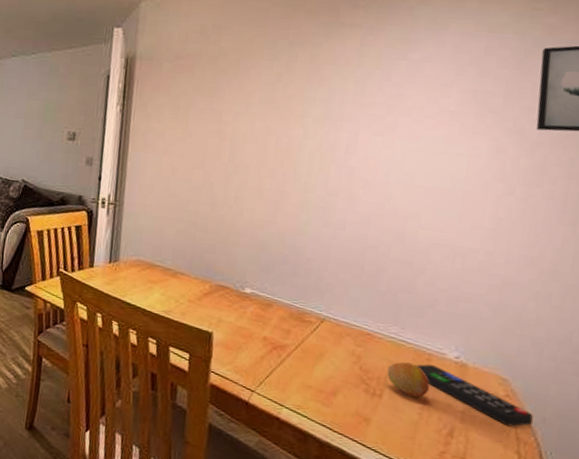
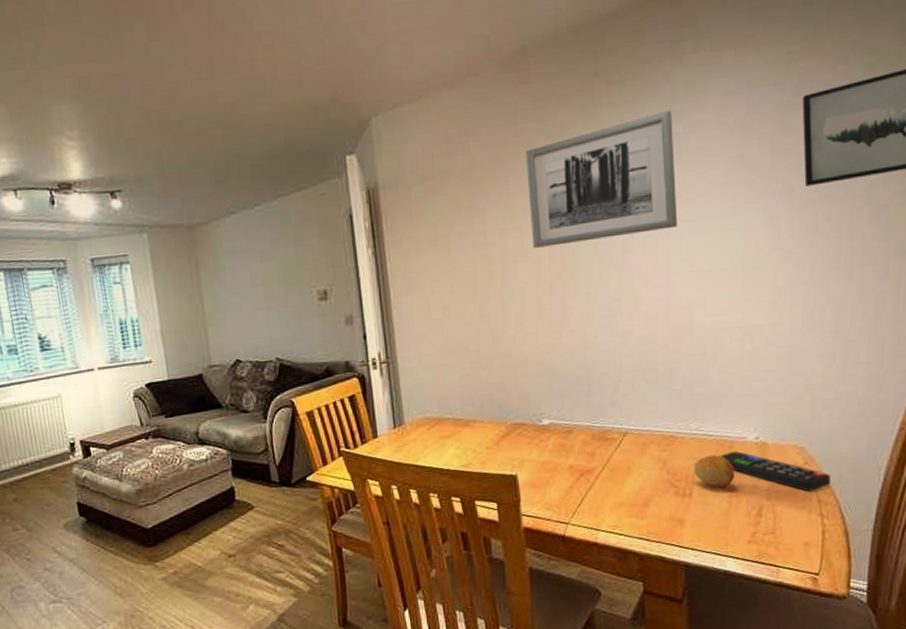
wall art: none [262,38,411,143] -> present [525,110,678,248]

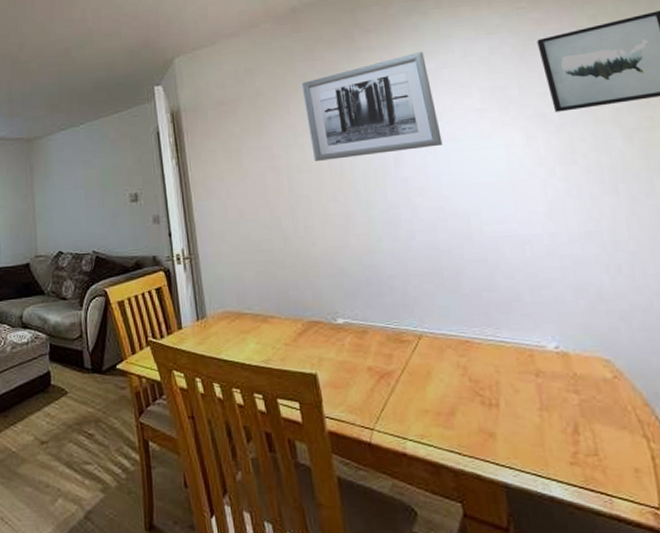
fruit: present [694,455,734,488] -> none [495,363,541,400]
remote control: present [718,450,830,492] -> none [520,360,647,409]

